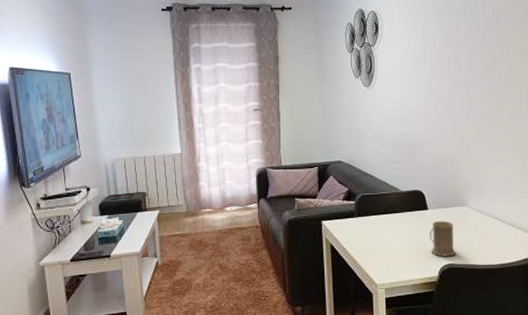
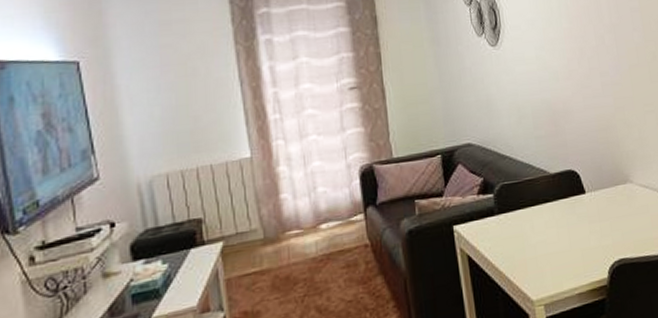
mug: present [429,220,456,257] -> none [591,204,626,252]

